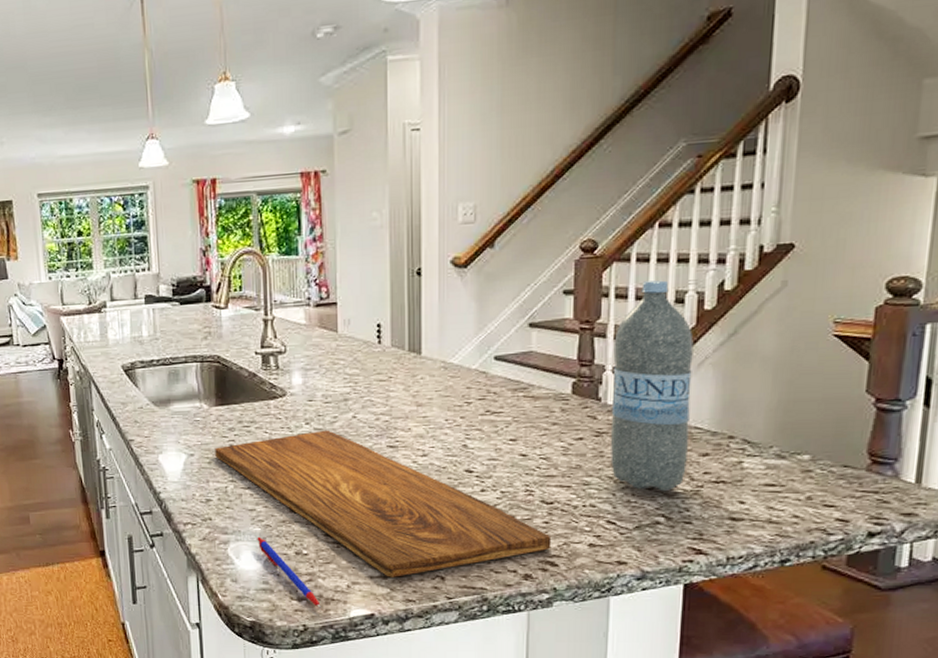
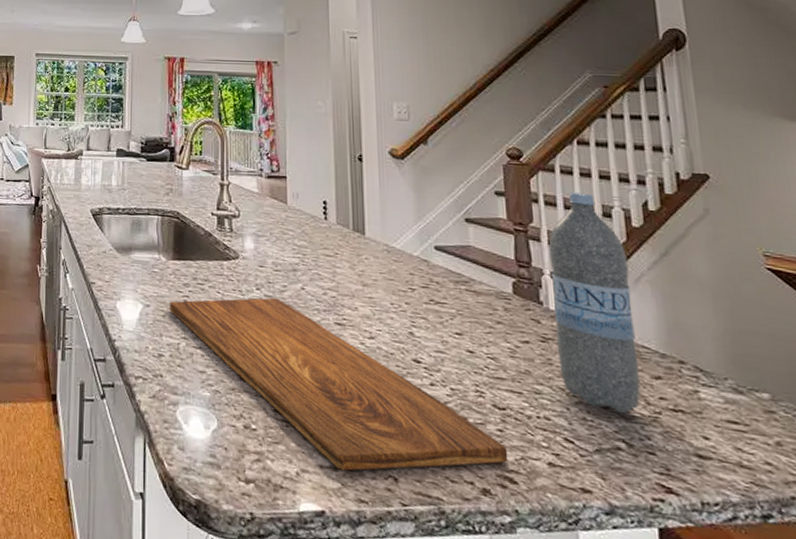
pen: present [257,536,321,608] -> none [206,402,269,495]

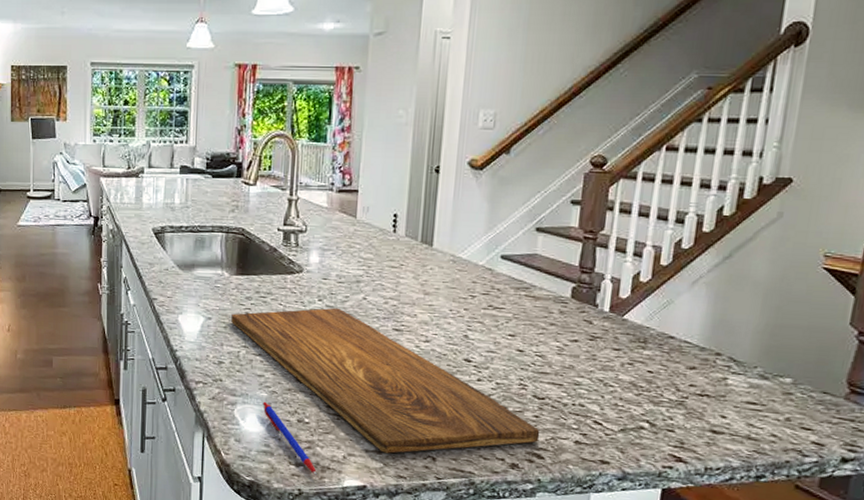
pen: none [206,402,269,495] -> present [263,401,317,475]
water bottle: present [548,192,641,414] -> none [602,199,690,400]

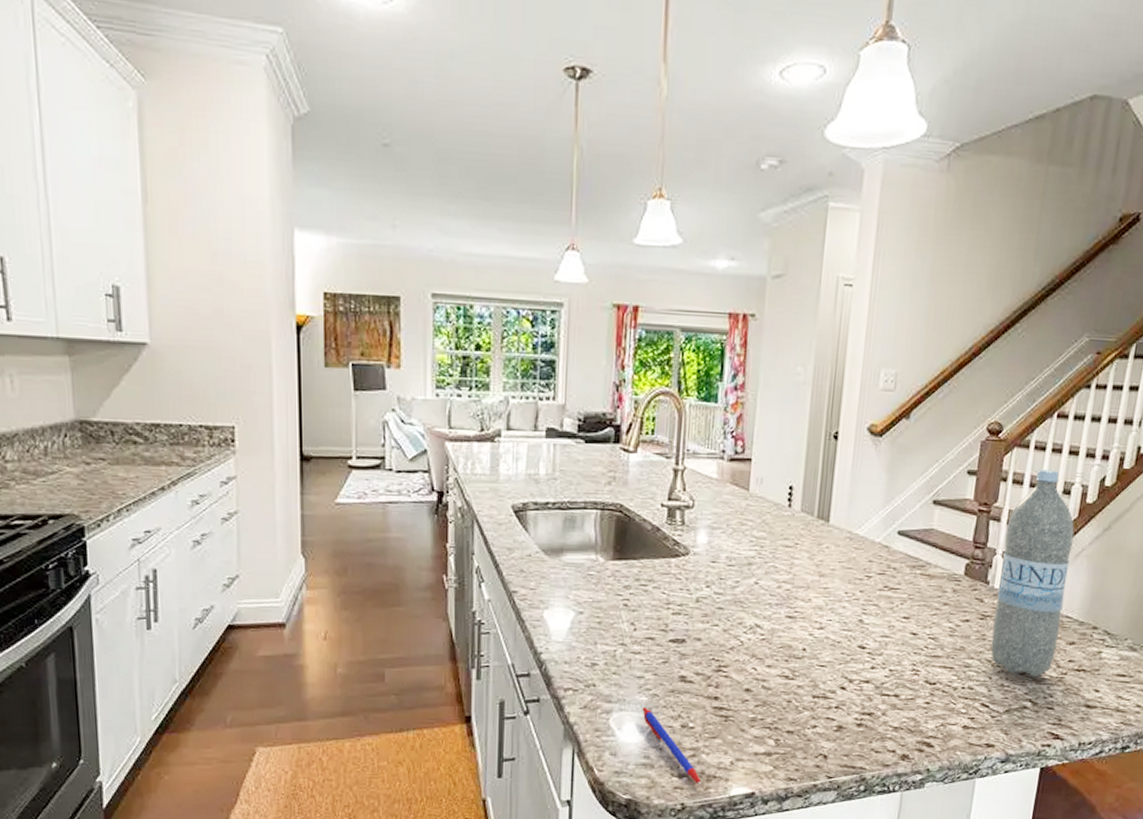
cutting board: present [231,307,540,454] -> none [607,594,931,755]
water bottle: none [602,199,690,400] -> present [991,469,1074,678]

